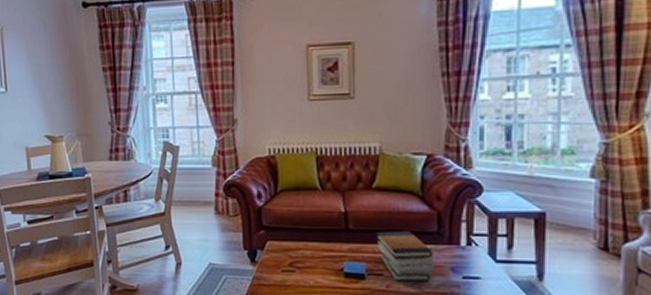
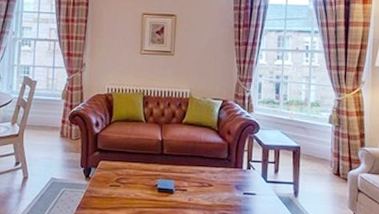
book stack: present [376,231,435,282] -> none [183,156,225,196]

